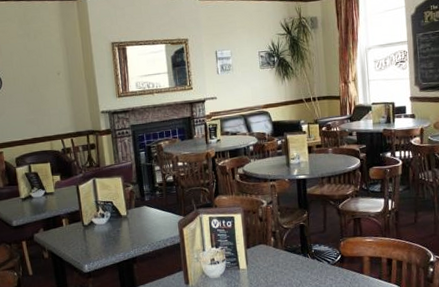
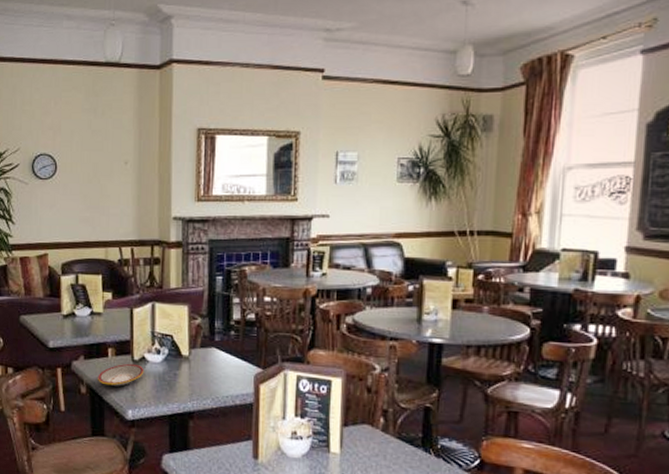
plate: none [56,228,94,249] -> present [98,363,144,386]

